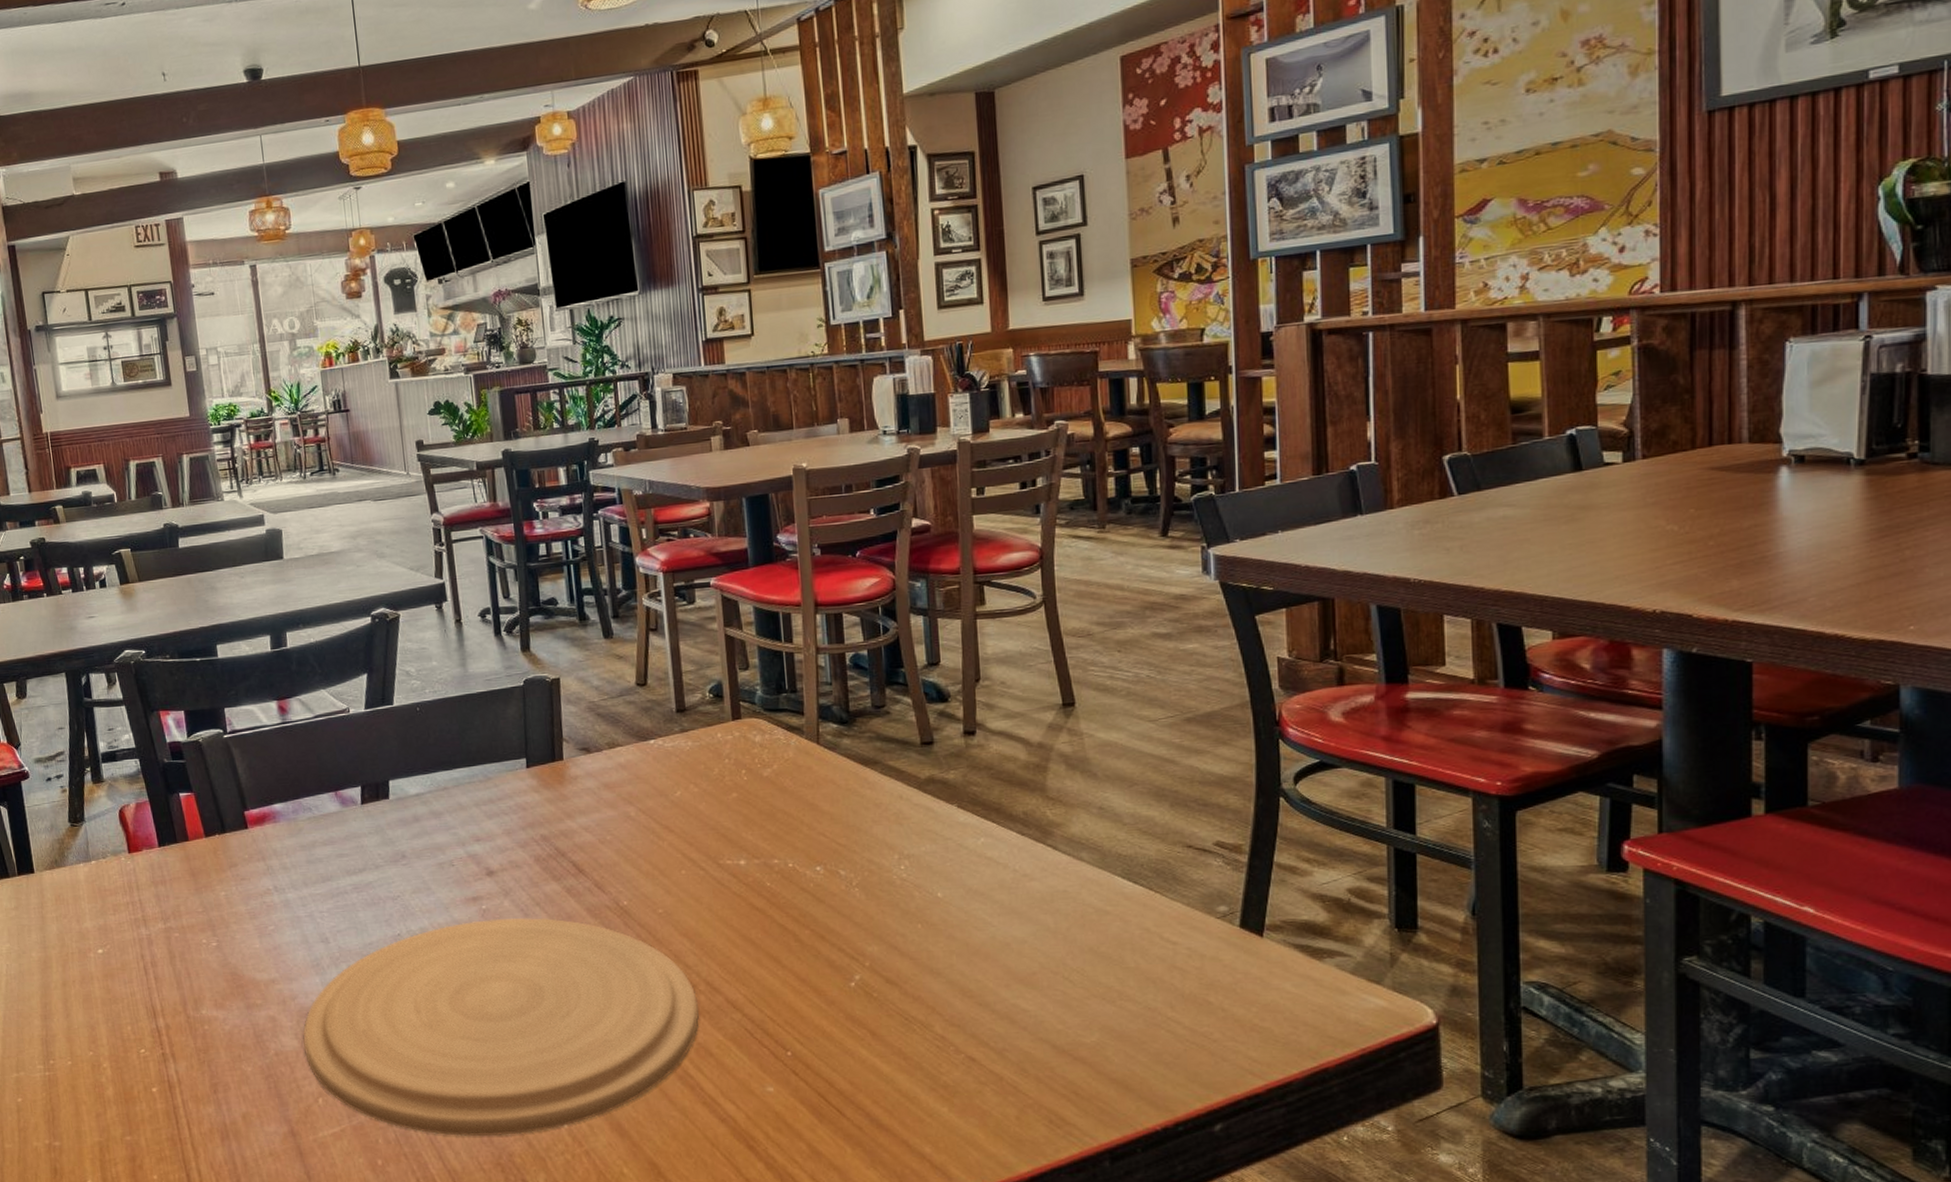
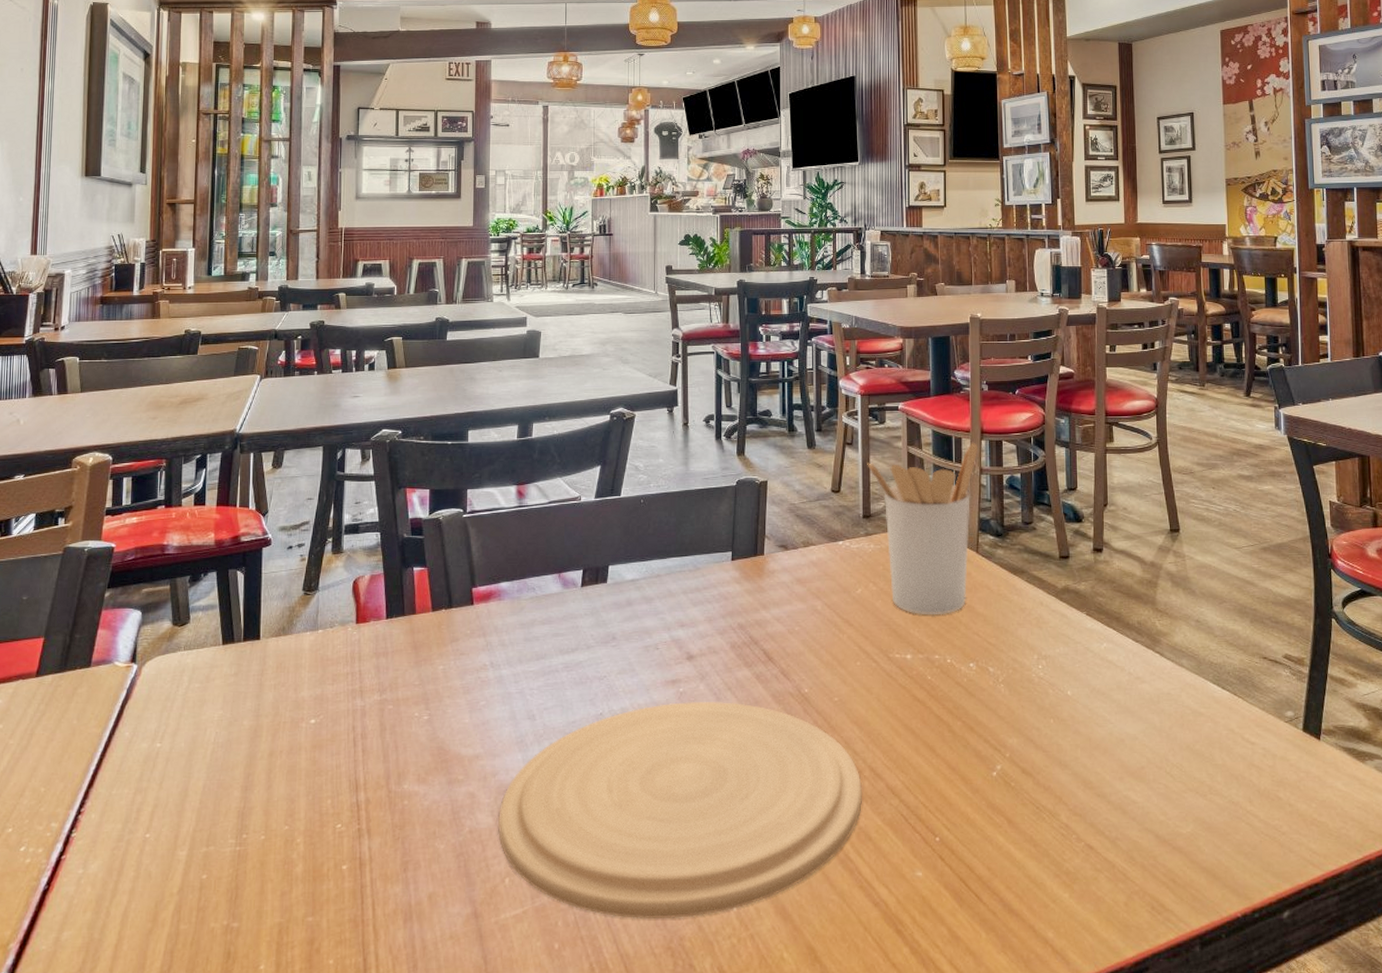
utensil holder: none [676,617,812,816] -> present [867,442,978,615]

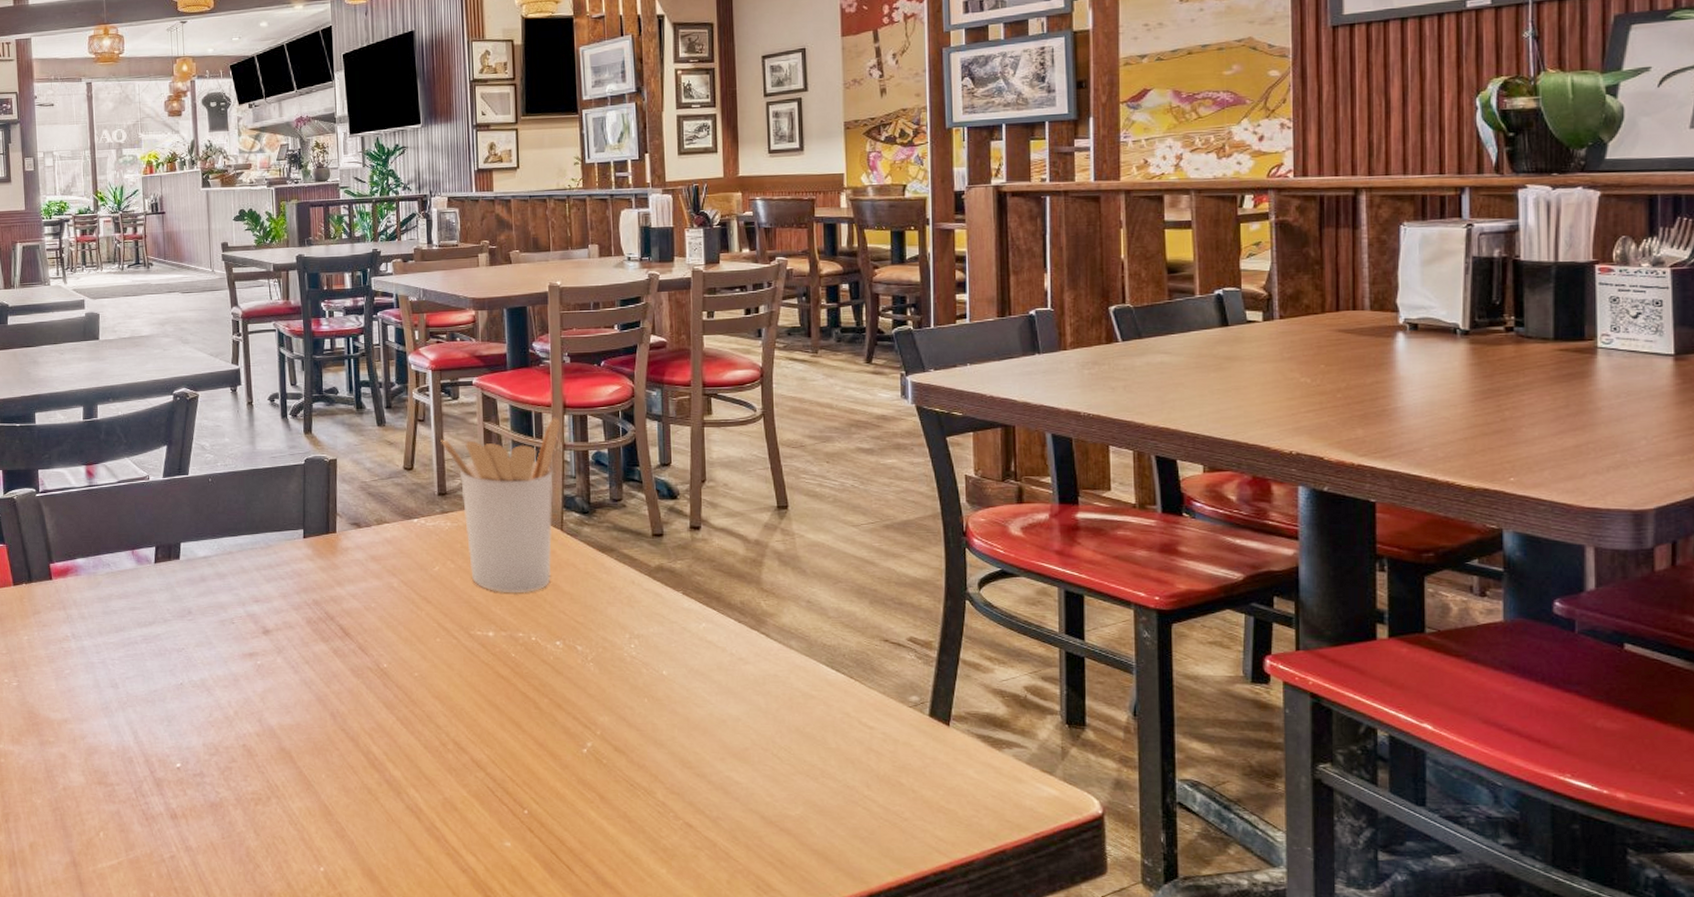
plate: present [498,701,863,920] -> none [89,673,447,876]

